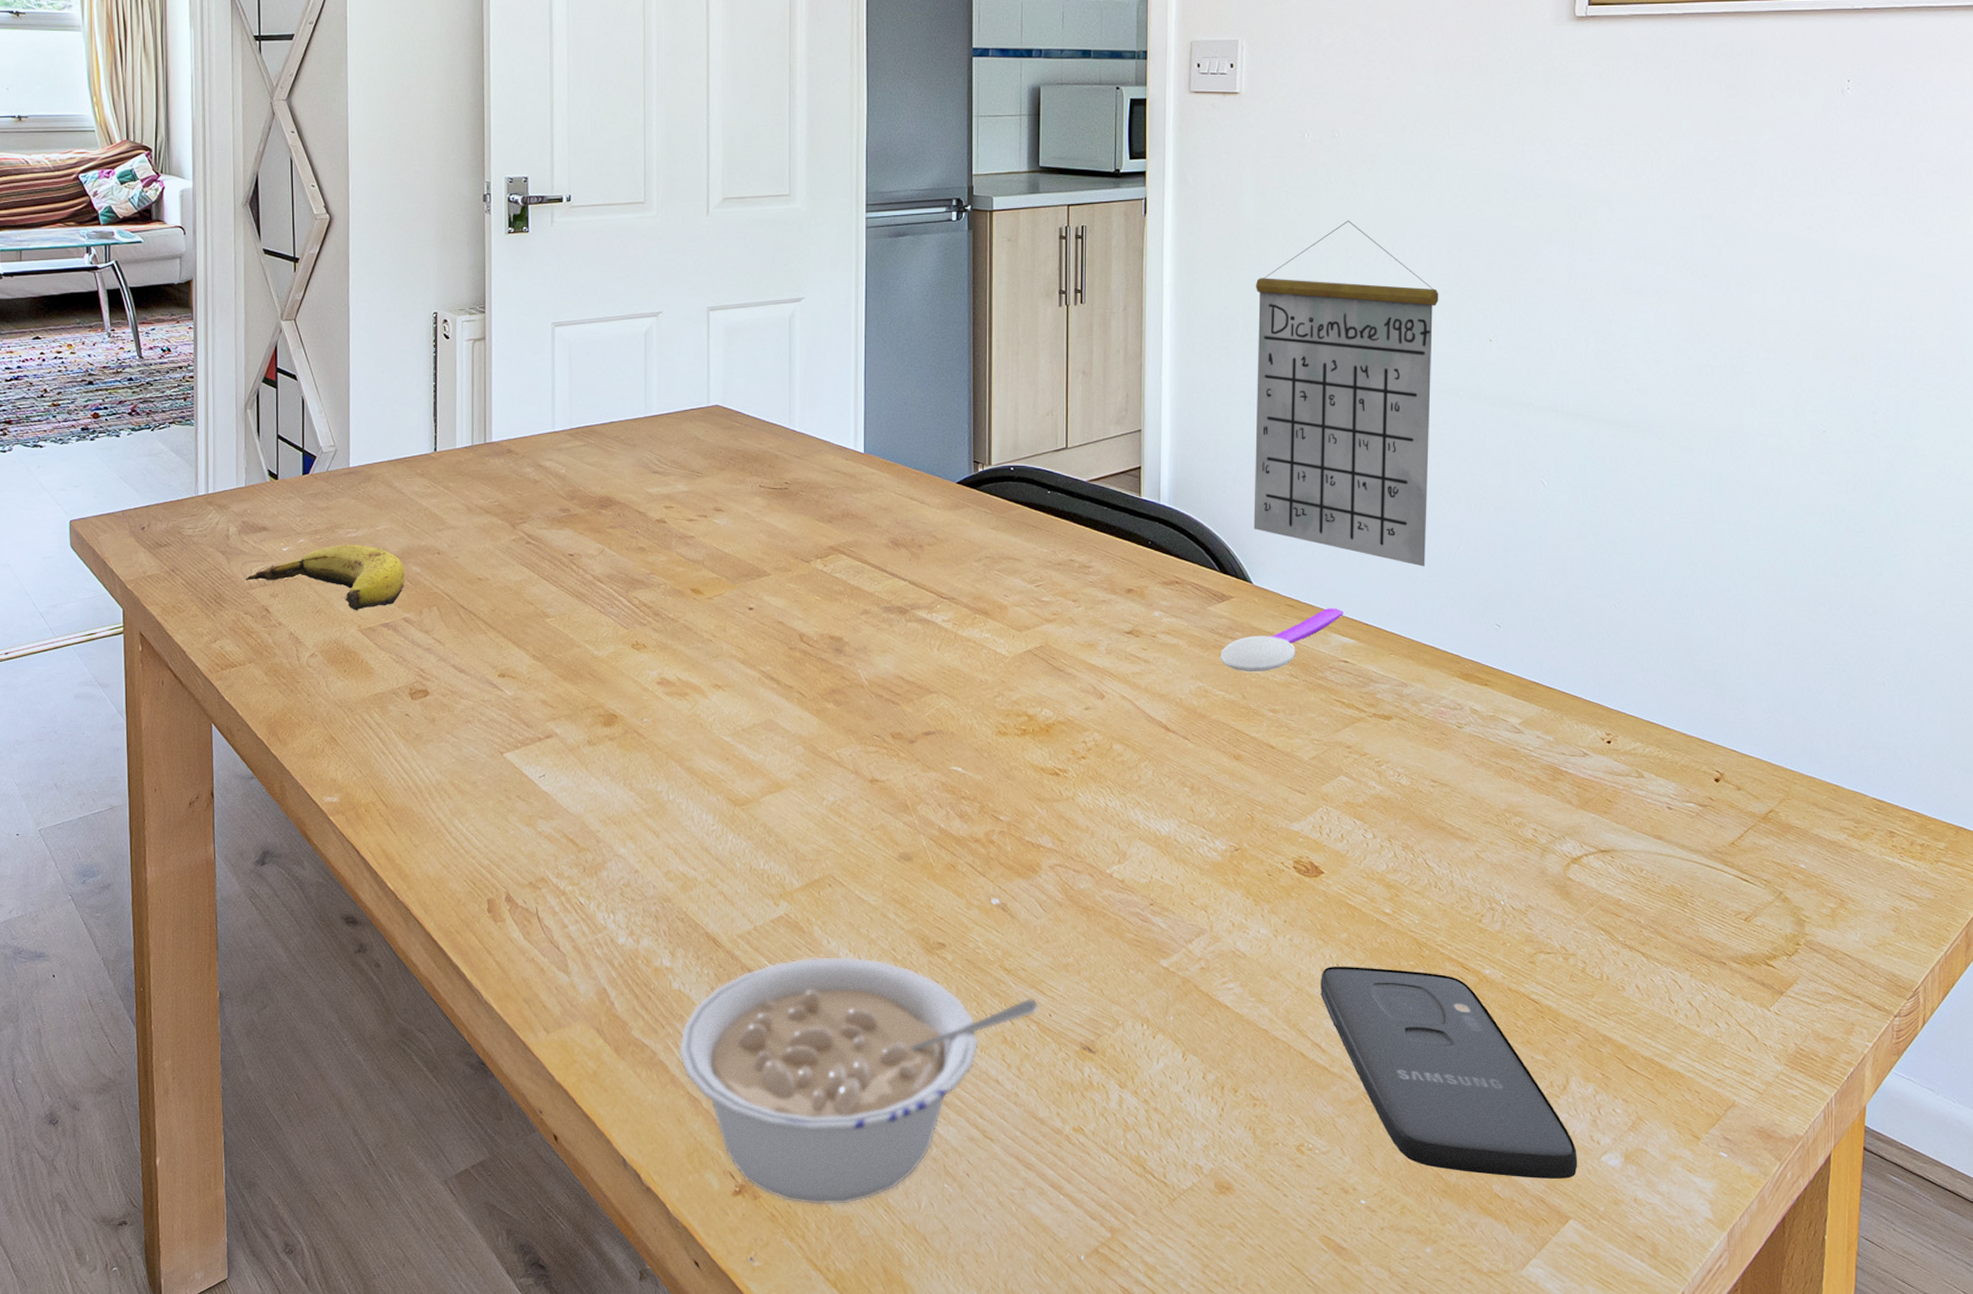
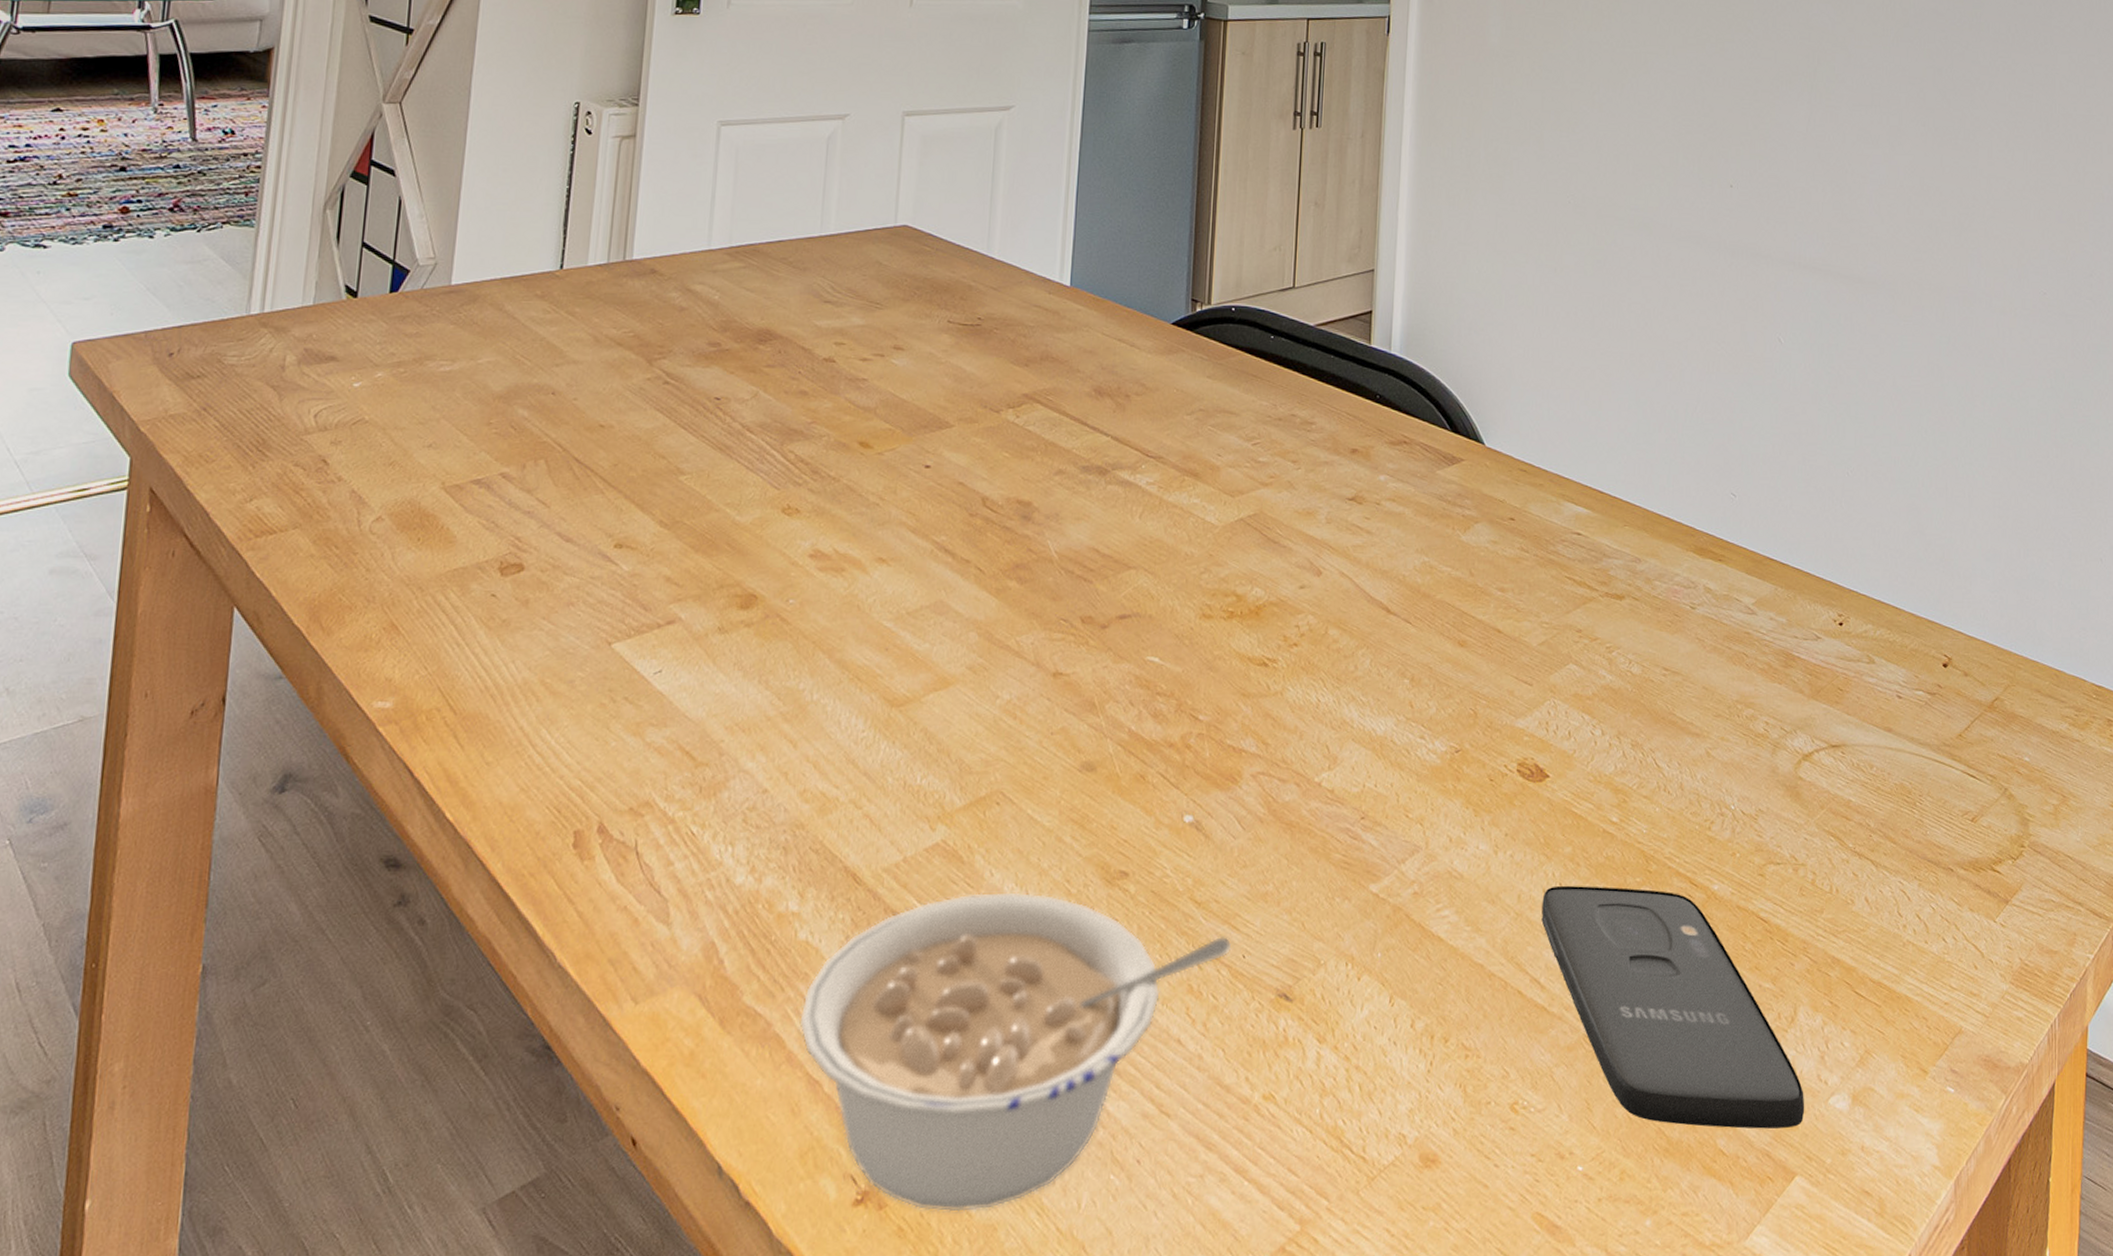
banana: present [244,544,405,611] -> none [298,380,509,464]
spoon: present [1221,608,1344,672] -> none [1448,473,1578,546]
calendar: present [1254,220,1439,567] -> none [1488,51,1682,429]

